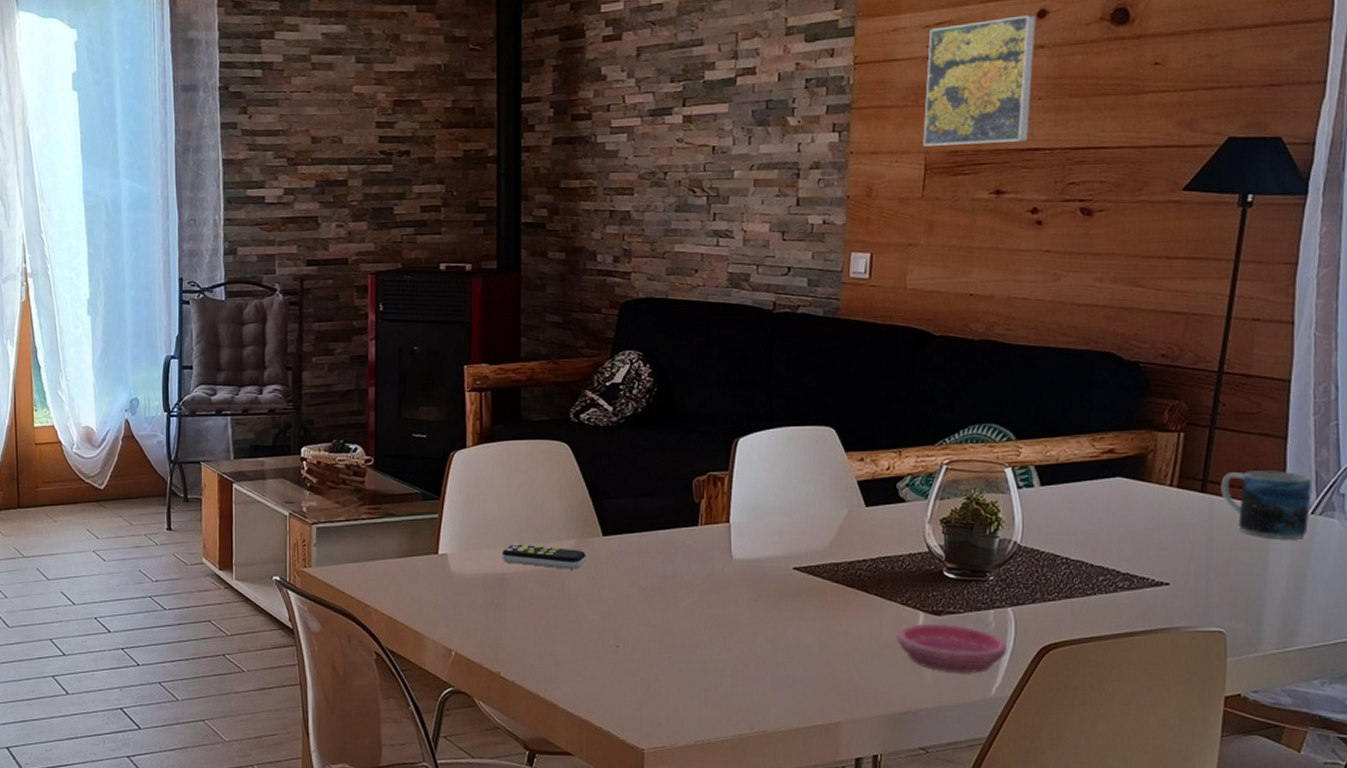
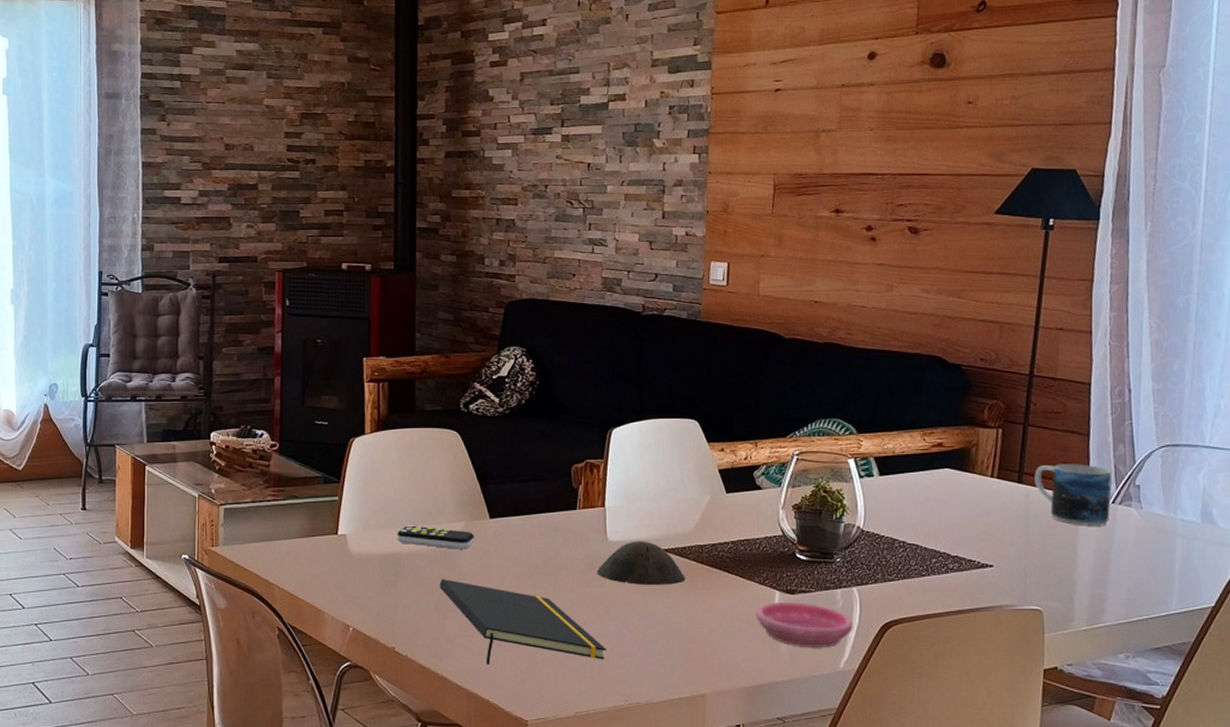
notepad: none [548,600,730,690] -> present [439,579,606,664]
bowl: none [719,559,819,606] -> present [596,541,685,585]
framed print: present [923,14,1037,146] -> none [772,56,868,169]

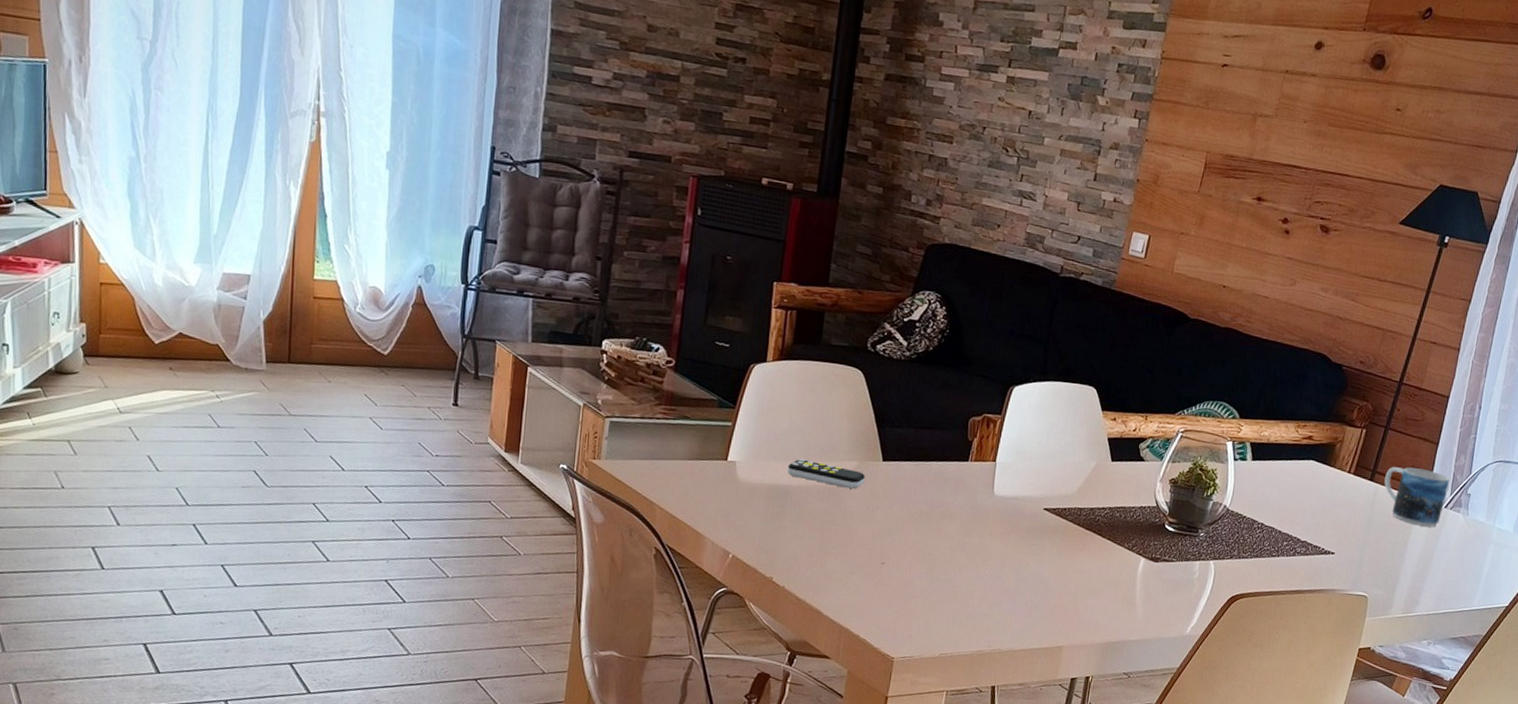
notepad: present [439,579,606,664] -> none [824,515,978,607]
bowl: present [596,541,685,585] -> none [978,497,1061,543]
saucer: present [755,602,853,649] -> none [1119,567,1205,614]

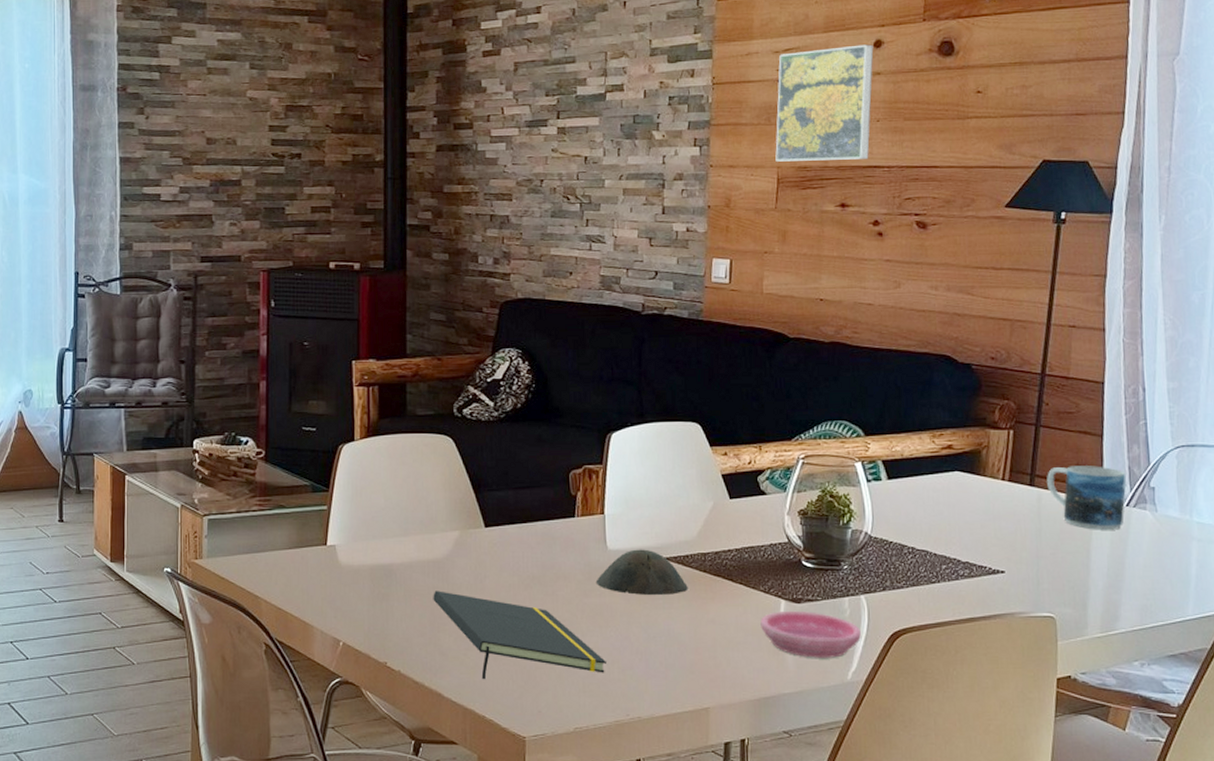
remote control: present [787,459,865,489] -> none [388,535,469,560]
notepad: none [824,515,978,607] -> present [433,591,606,679]
bowl: none [978,497,1061,543] -> present [595,549,688,595]
saucer: none [1119,567,1205,614] -> present [760,612,861,659]
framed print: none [1206,39,1315,158] -> present [775,44,874,162]

